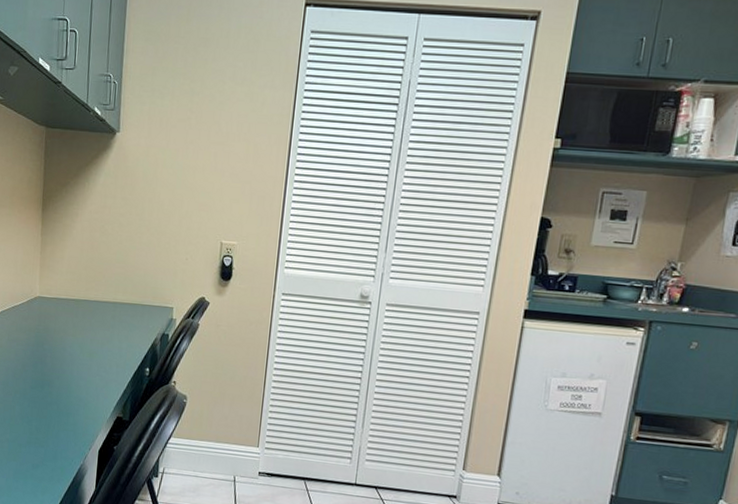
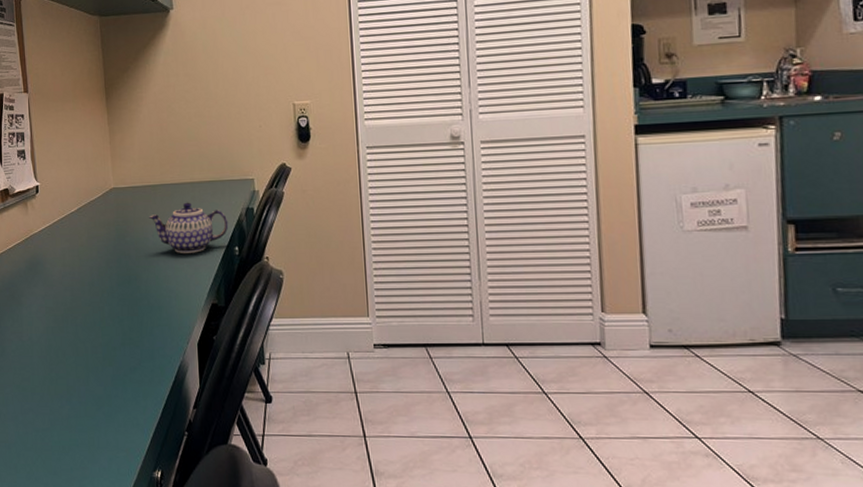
teapot: none [69,320,143,369] -> present [149,202,229,253]

